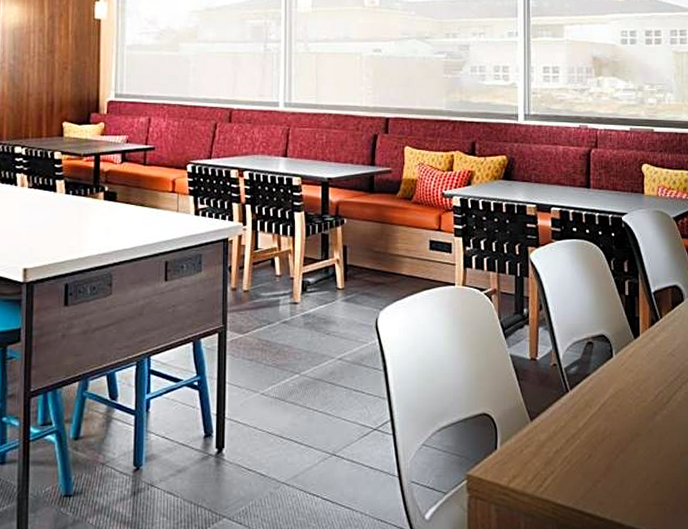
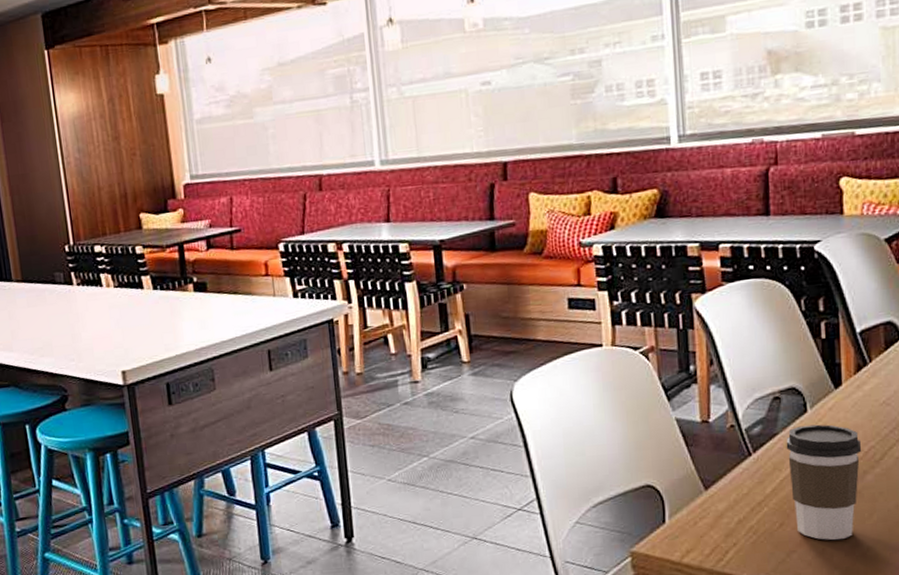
coffee cup: none [596,368,653,472] -> present [786,424,862,540]

